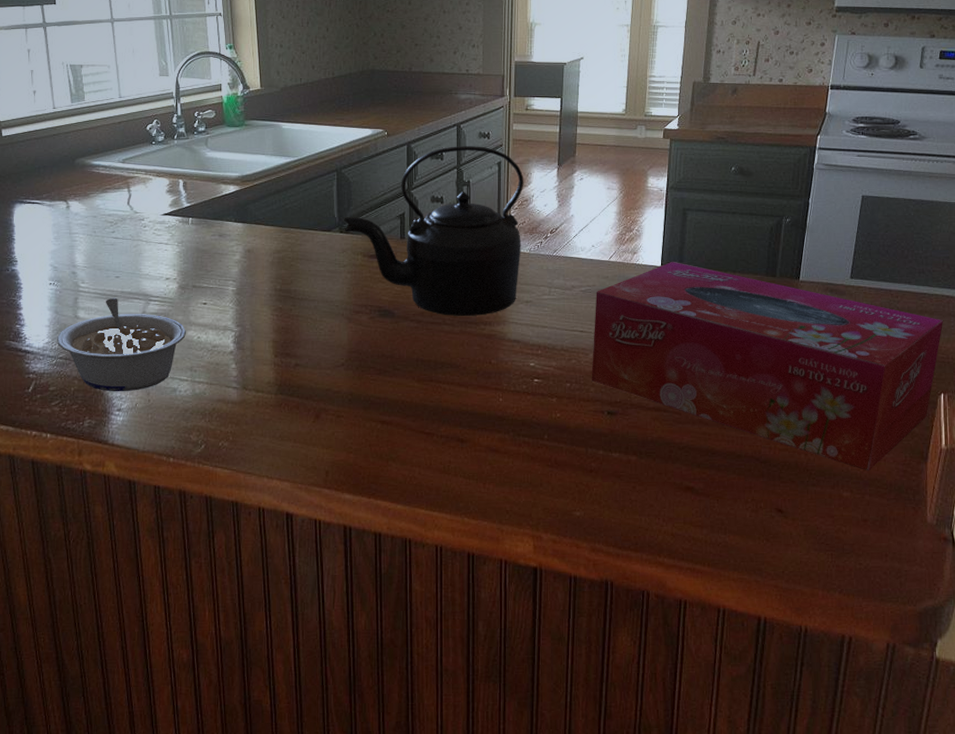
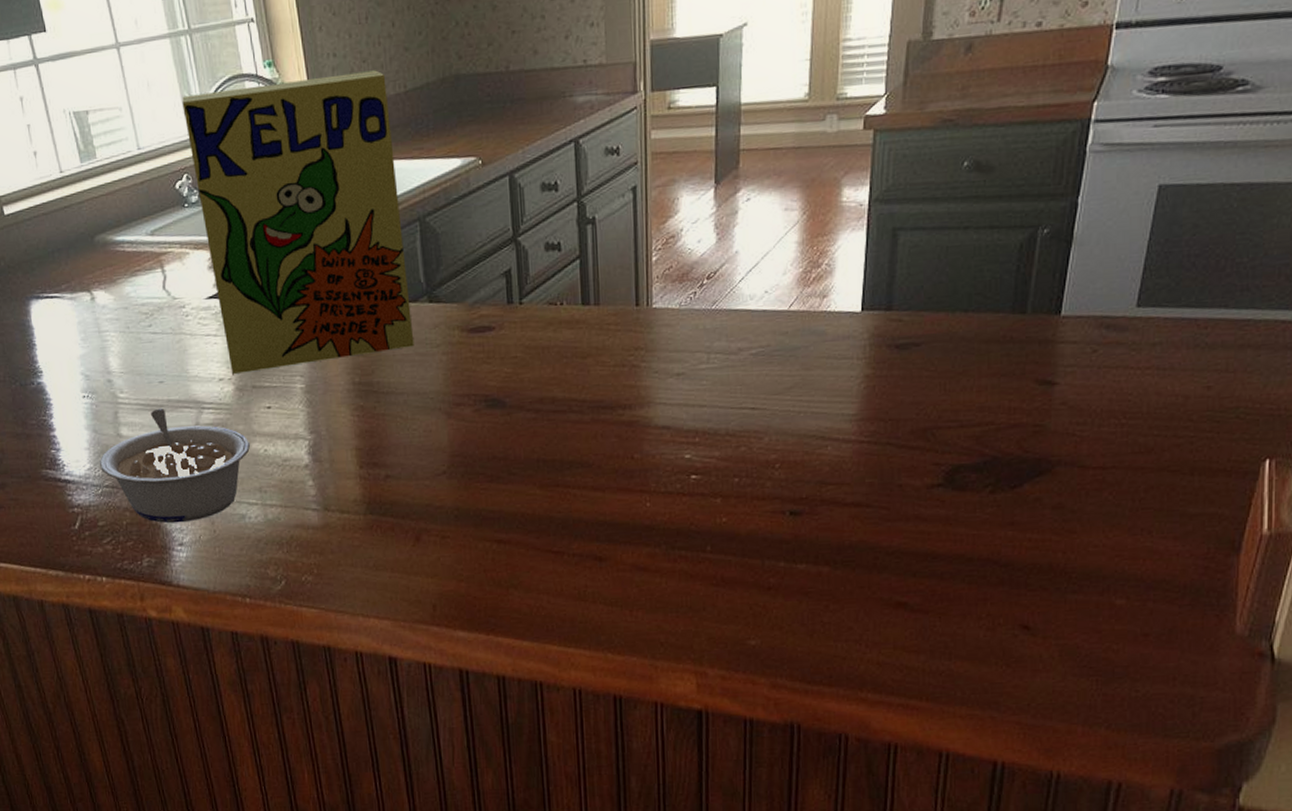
cereal box: none [159,60,326,275] -> present [182,70,414,374]
kettle: present [344,146,524,316] -> none [433,166,669,401]
tissue box: present [591,261,944,471] -> none [767,303,1276,571]

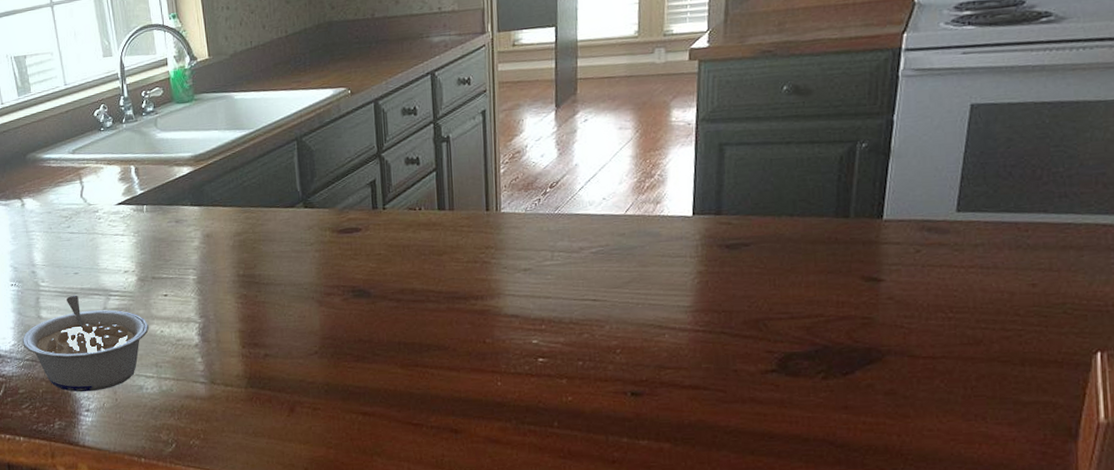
cereal box: present [182,70,414,374] -> none [102,19,291,267]

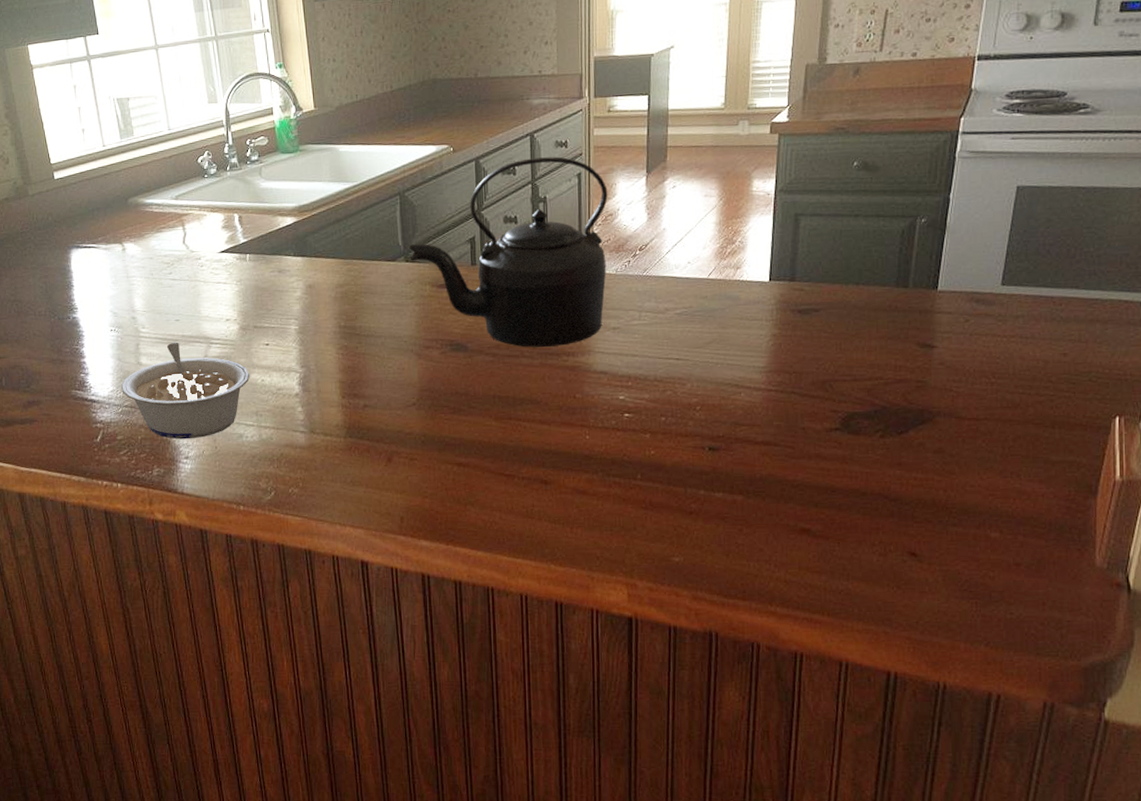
kettle: none [308,94,515,292] -> present [409,156,608,347]

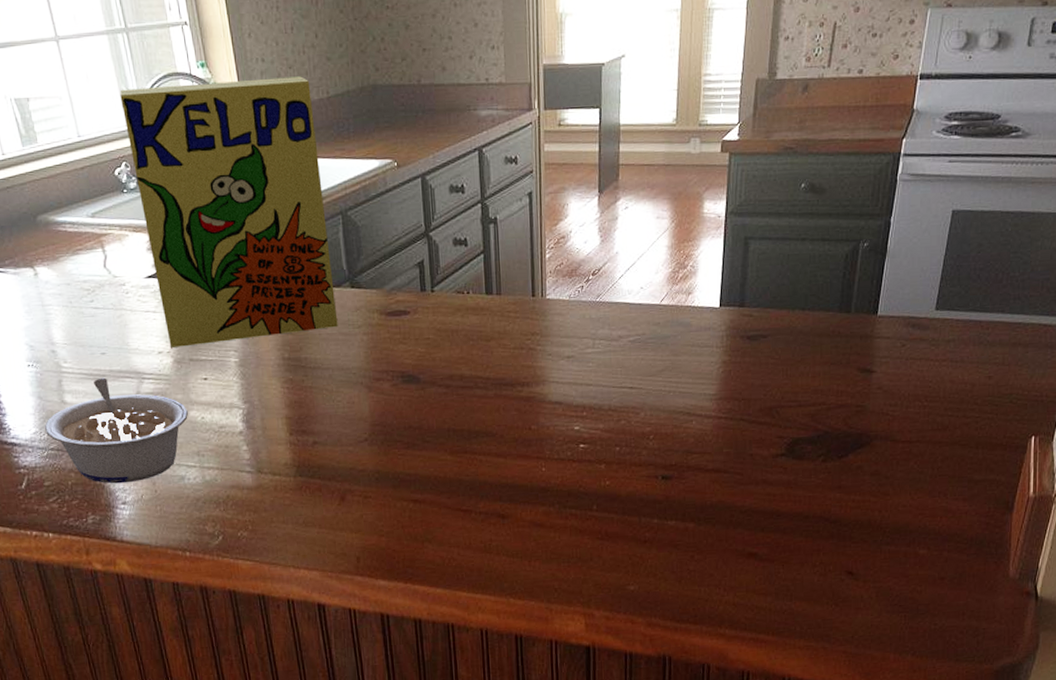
cereal box: none [207,73,392,315] -> present [120,76,338,348]
kettle: present [409,156,608,347] -> none [354,174,560,378]

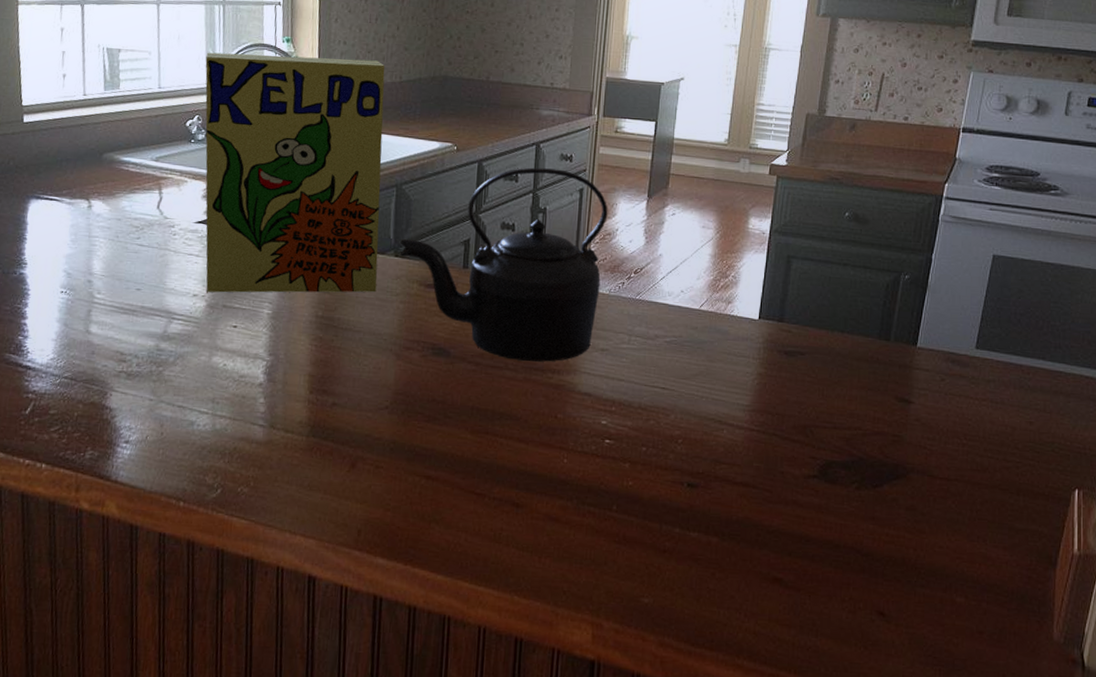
legume: present [45,377,188,484] -> none [63,312,211,422]
kettle: none [354,174,560,378] -> present [400,167,608,362]

